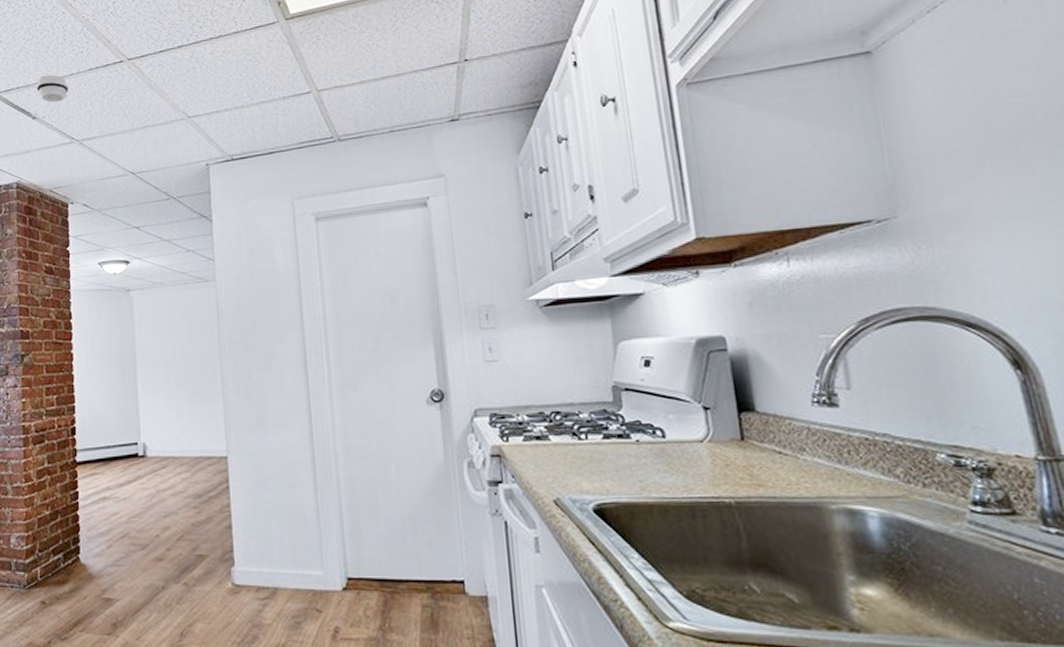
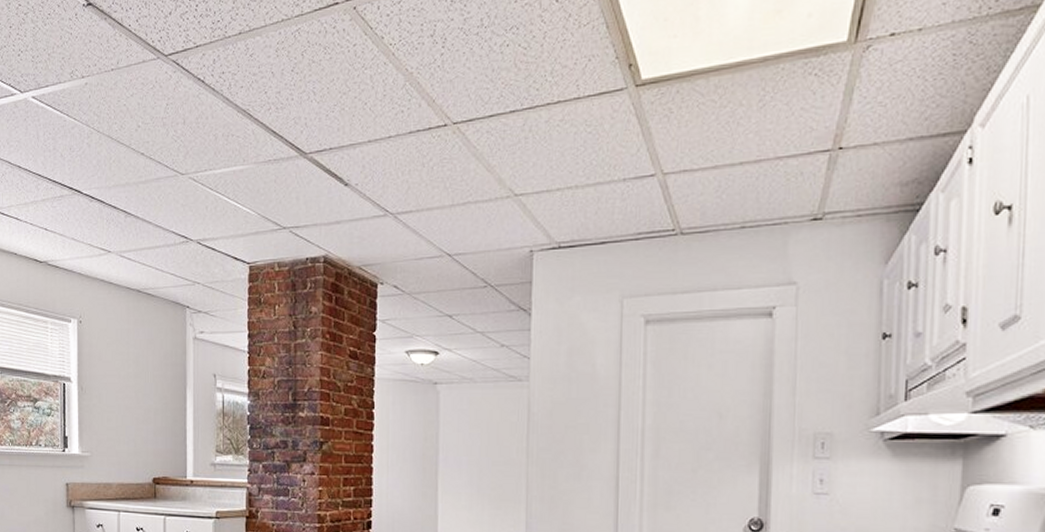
smoke detector: present [37,74,69,103] -> none [351,135,386,168]

